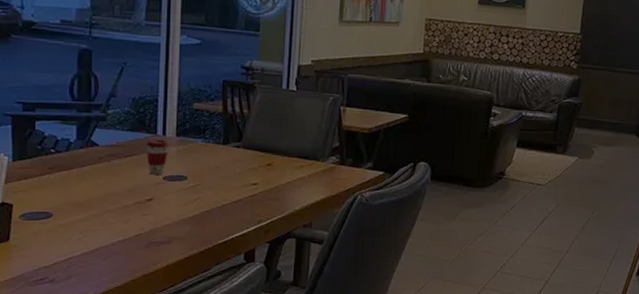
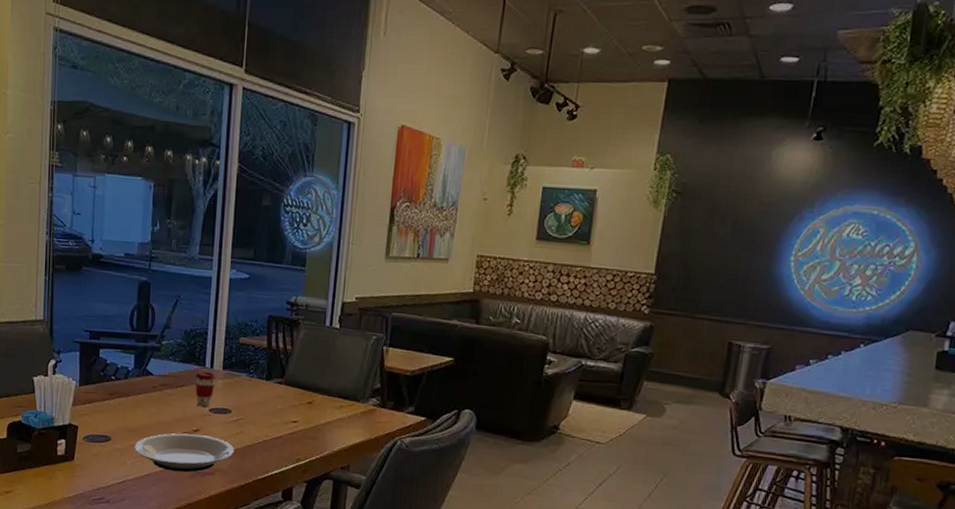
plate: none [81,203,192,244] -> present [135,433,234,473]

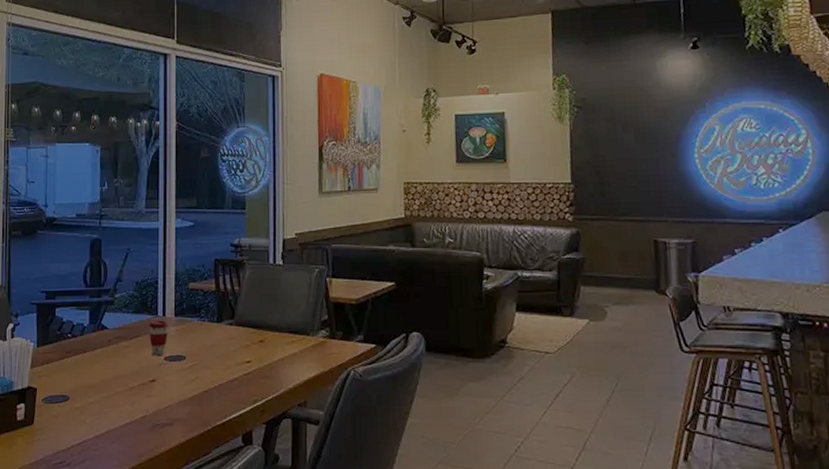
plate: present [135,433,234,473] -> none [94,385,191,426]

